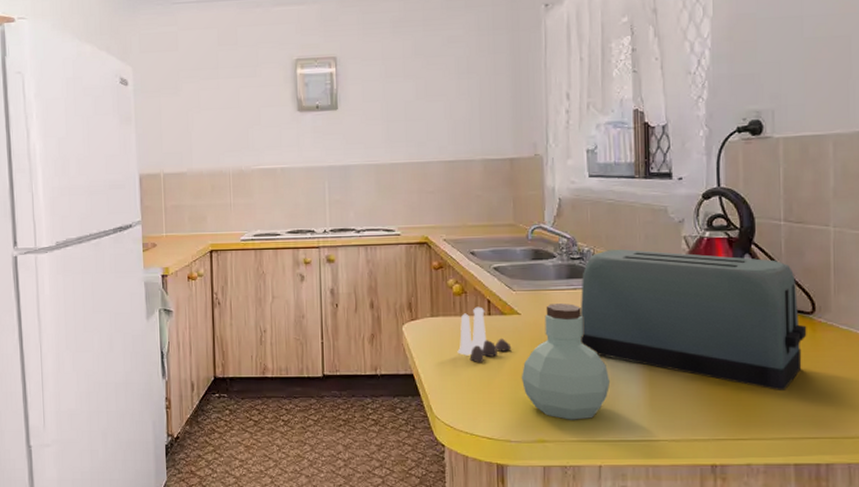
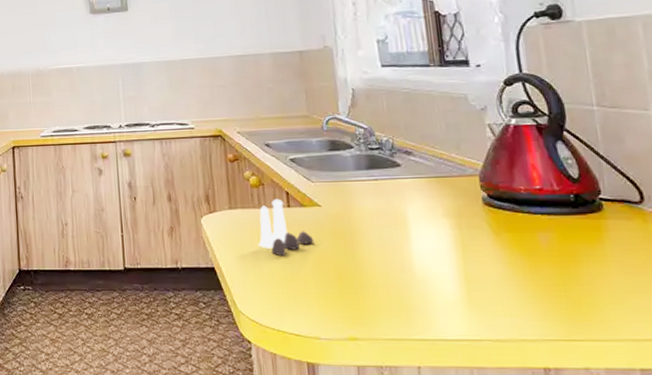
jar: present [521,304,611,420] -> none [326,195,423,317]
toaster: present [580,249,807,390] -> none [382,138,638,287]

